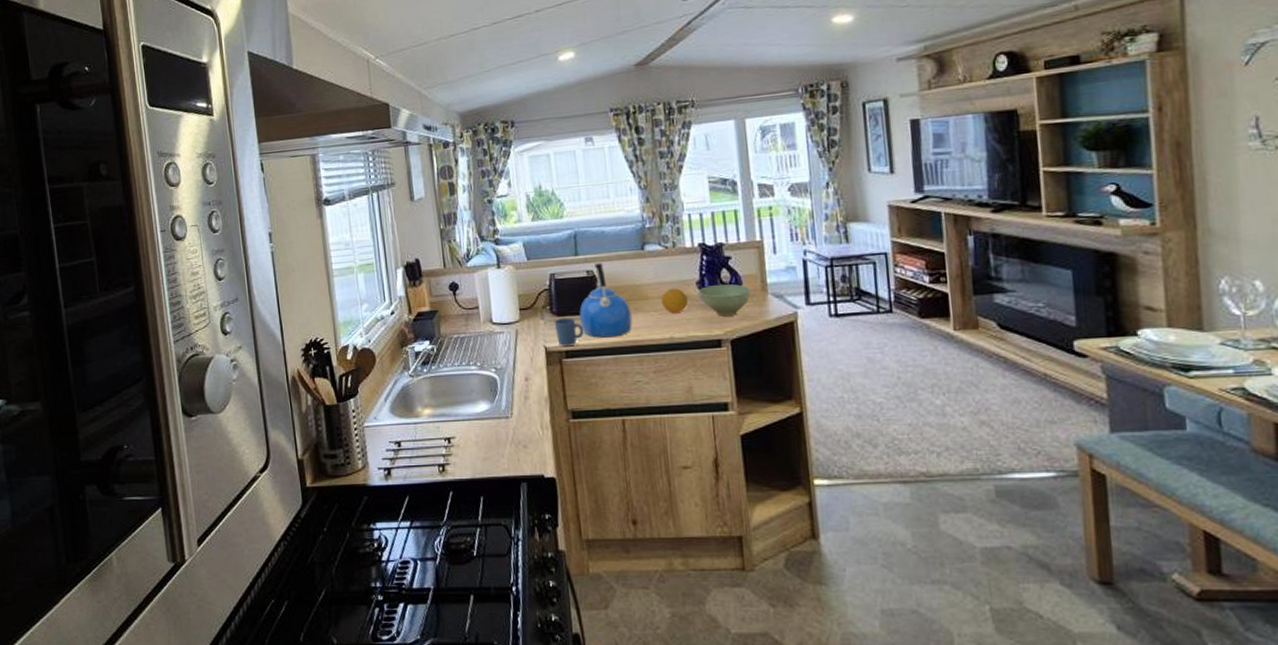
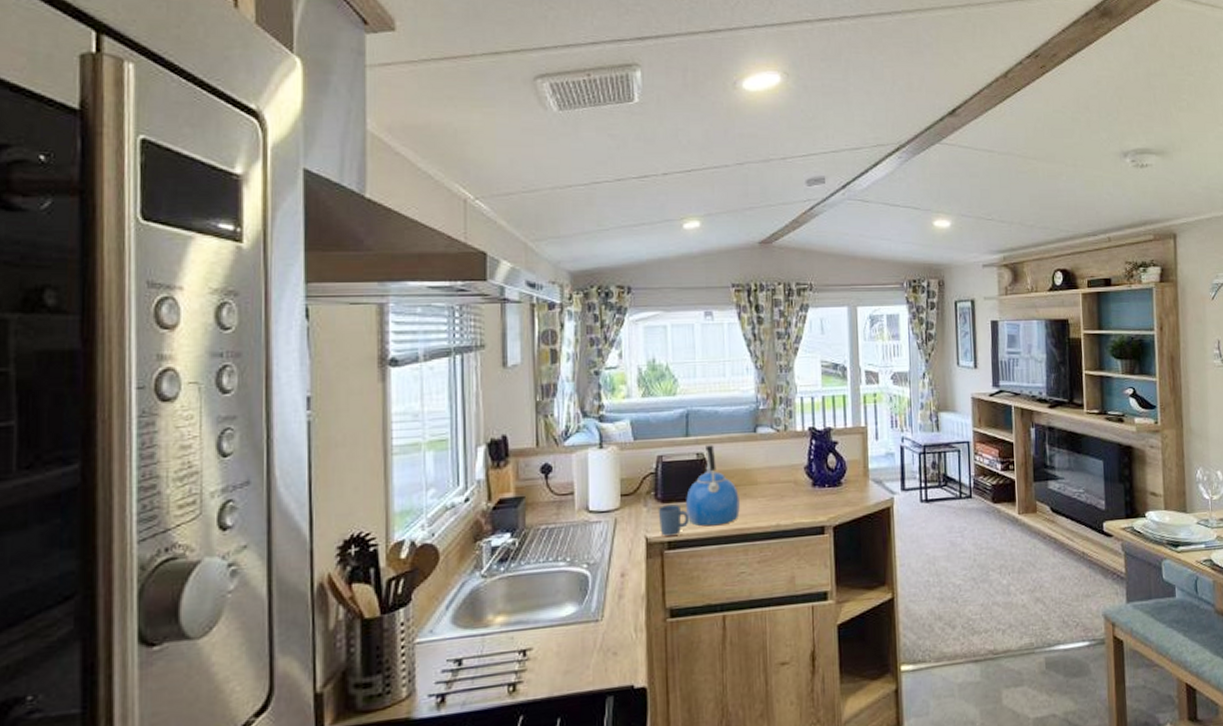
fruit: present [661,288,688,313] -> none [769,473,795,499]
bowl: present [698,284,751,317] -> none [806,469,854,502]

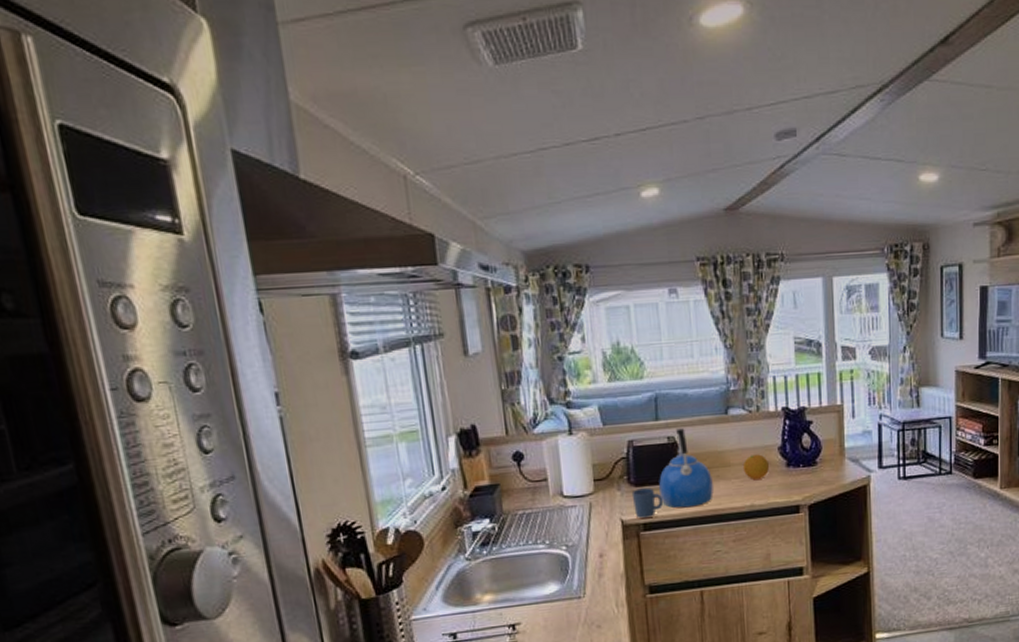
fruit: none [769,473,795,499] -> present [742,454,769,479]

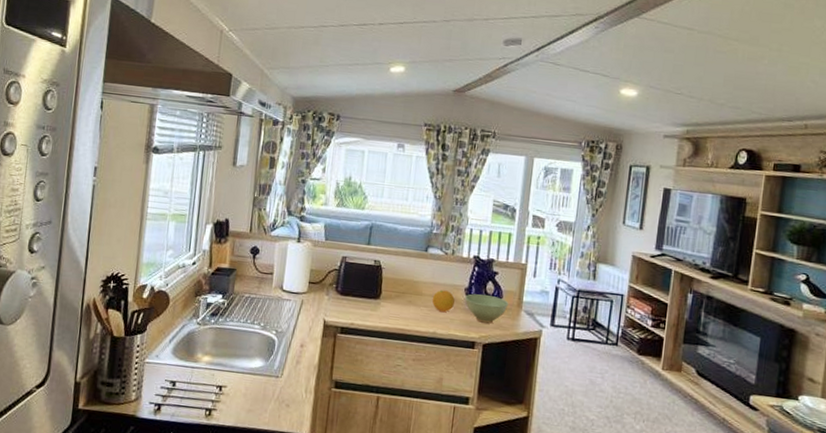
mug: present [631,488,664,520] -> none [336,297,362,324]
kettle: present [658,428,715,508] -> none [358,255,406,323]
bowl: none [780,449,830,482] -> present [465,294,509,324]

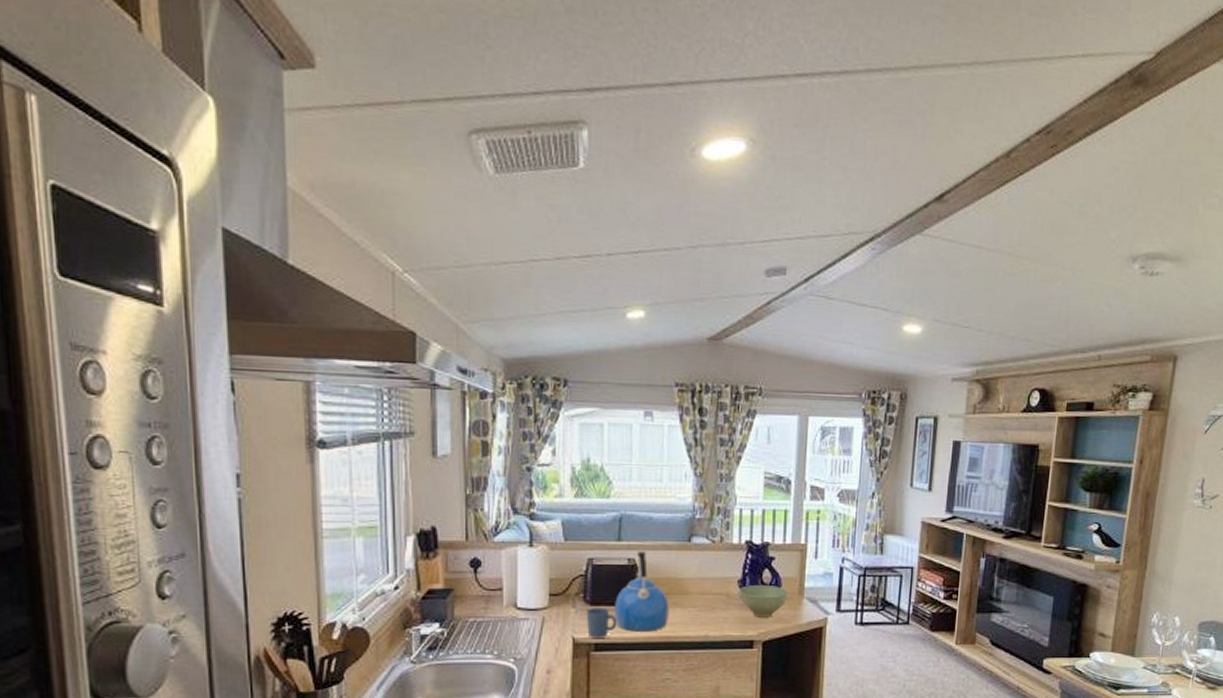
mug: none [336,297,362,324] -> present [586,608,618,639]
kettle: none [358,255,406,323] -> present [613,551,670,632]
fruit: present [432,290,455,312] -> none [700,585,727,610]

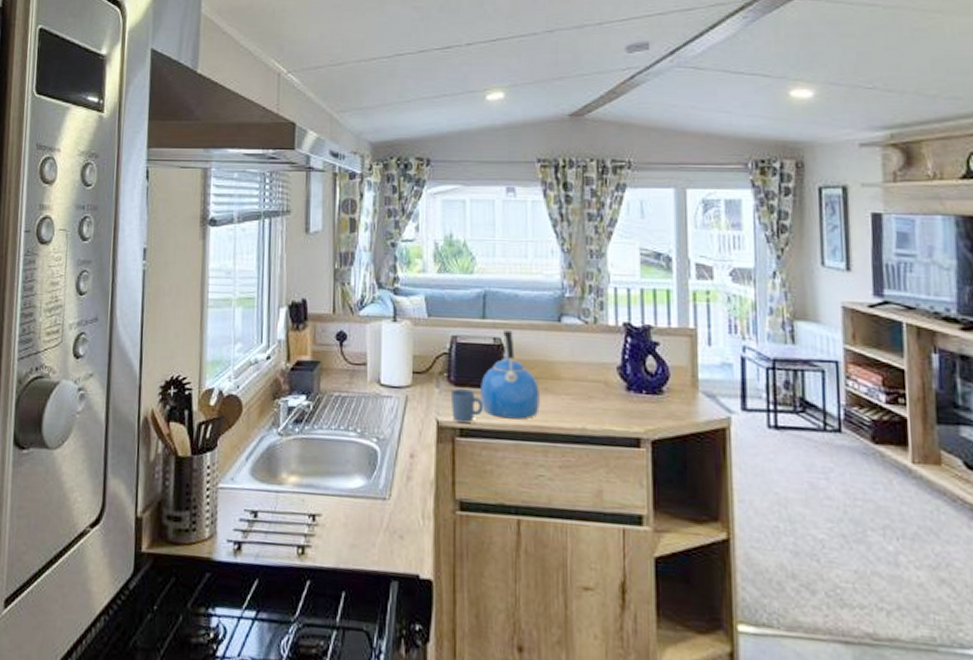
bowl: present [738,585,789,617] -> none [619,373,679,412]

